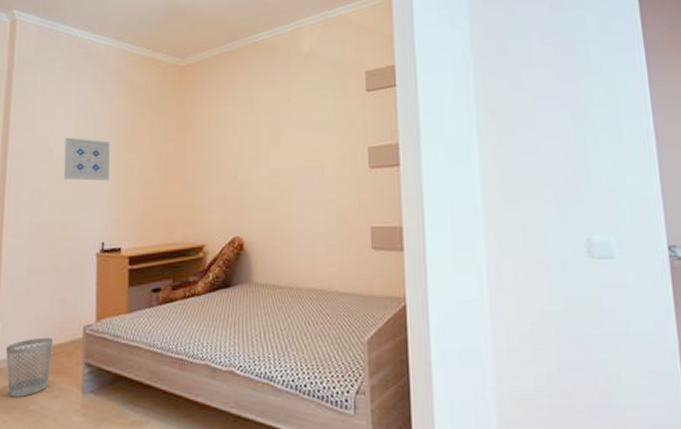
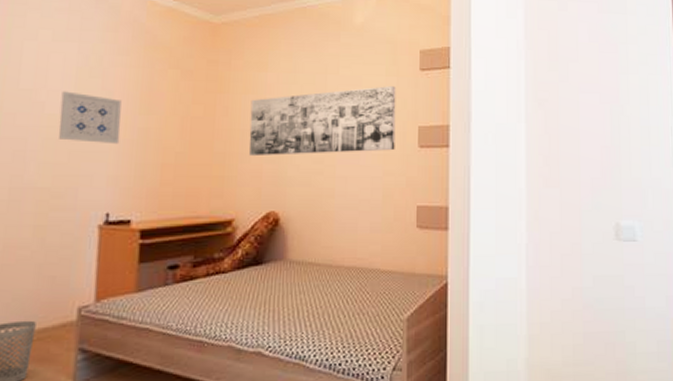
wall art: none [214,109,346,186] -> present [248,86,396,157]

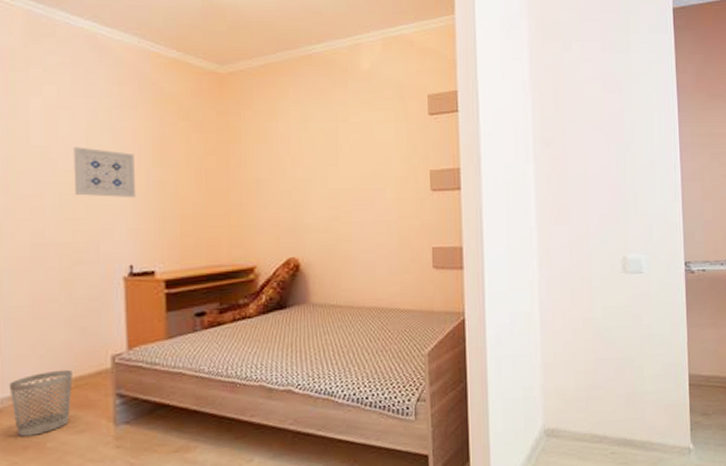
wall art: present [248,86,396,157] -> none [263,132,408,205]

